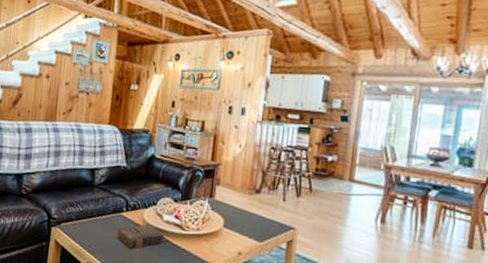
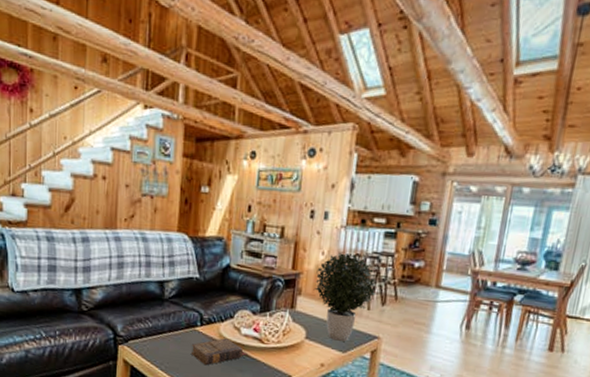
potted plant: none [231,146,292,232] -> present [313,253,377,342]

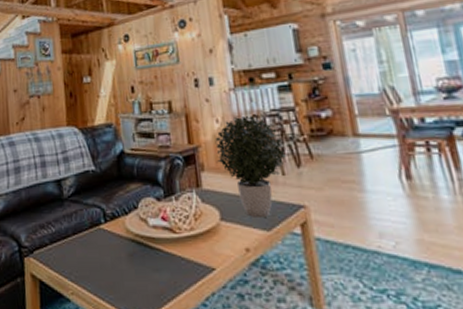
book: present [190,338,248,366] -> none [98,233,161,269]

